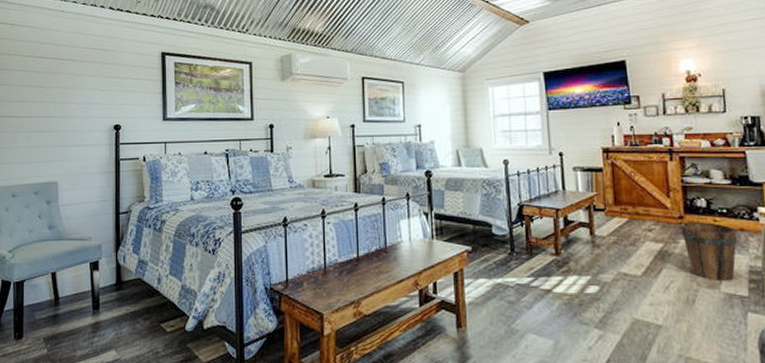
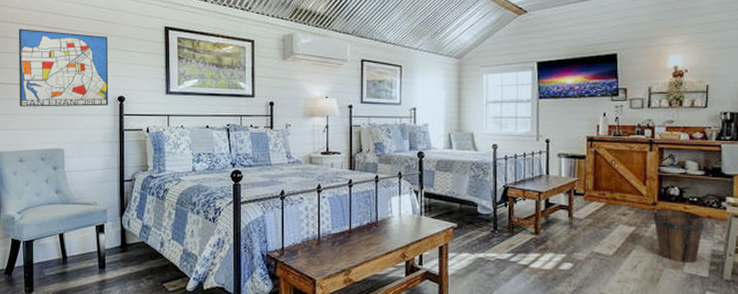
wall art: none [13,60,105,140] -> present [18,28,109,107]

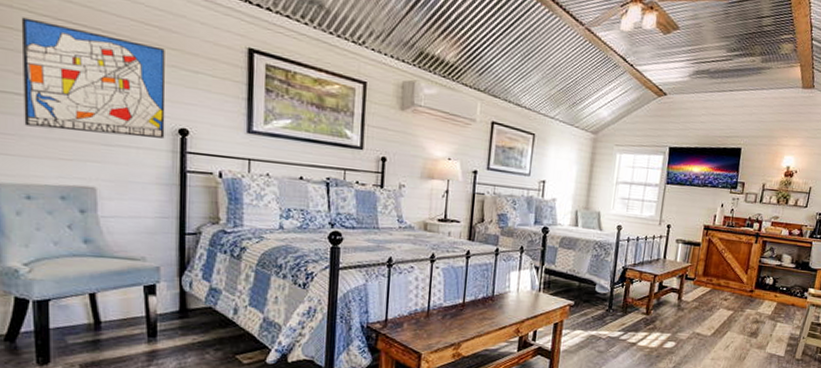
bucket: present [653,208,704,264] -> none [748,295,789,345]

